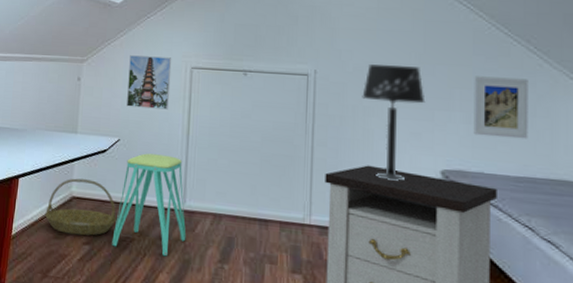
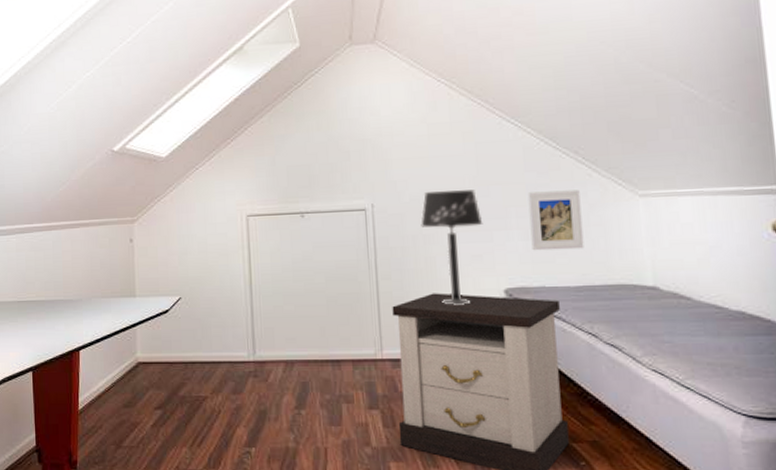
basket: present [45,178,117,236] -> none [112,343,187,401]
stool: present [112,153,186,257] -> none [184,308,260,411]
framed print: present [127,55,172,110] -> none [182,208,228,263]

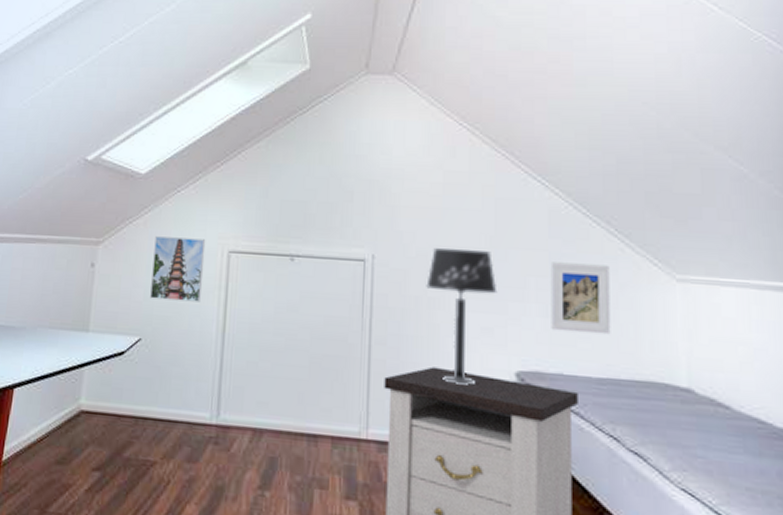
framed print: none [182,208,228,263] -> present [150,236,206,302]

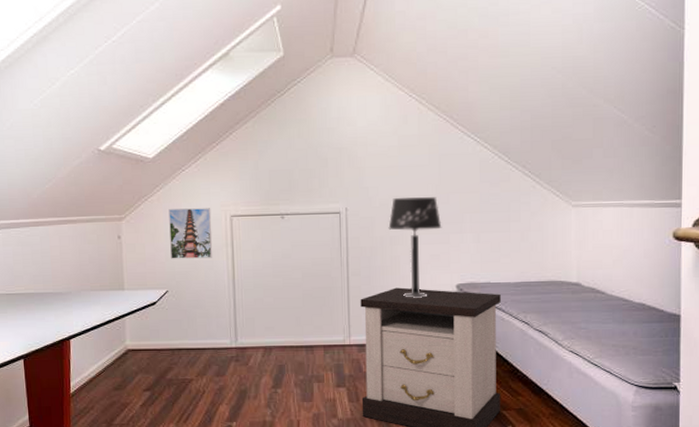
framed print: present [550,262,611,335] -> none [481,199,525,252]

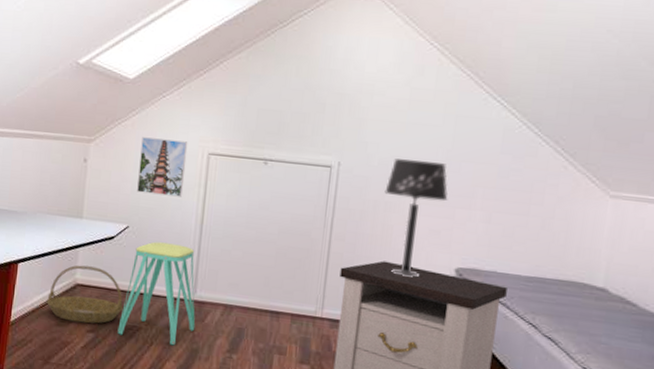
basket: none [102,332,174,384] -> present [47,265,124,324]
stool: none [171,300,241,391] -> present [117,241,196,346]

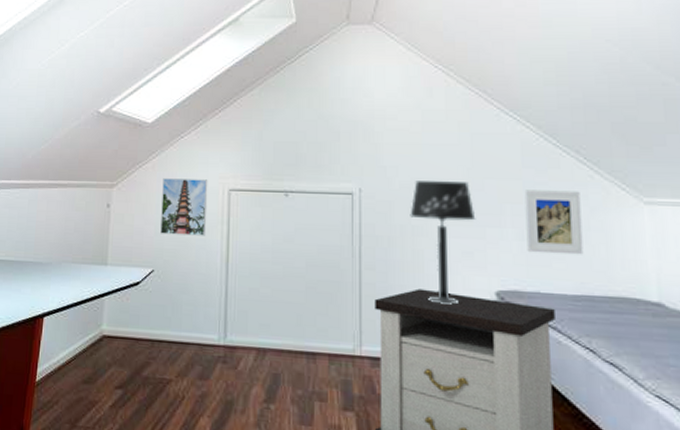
basket: present [47,265,124,324] -> none [73,315,152,379]
stool: present [117,241,196,346] -> none [147,284,228,399]
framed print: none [491,175,552,241] -> present [524,190,584,255]

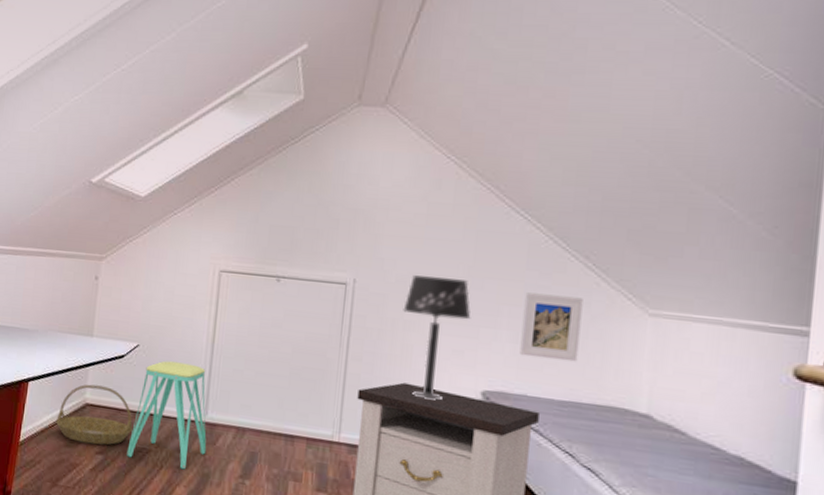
basket: none [73,315,152,379] -> present [56,384,133,445]
stool: none [147,284,228,399] -> present [127,361,207,470]
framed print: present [160,178,208,236] -> none [148,254,199,315]

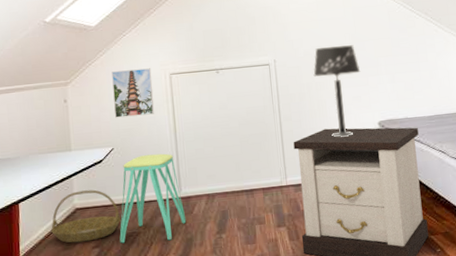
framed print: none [148,254,199,315] -> present [112,68,154,118]
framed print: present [519,292,583,362] -> none [392,42,434,91]

